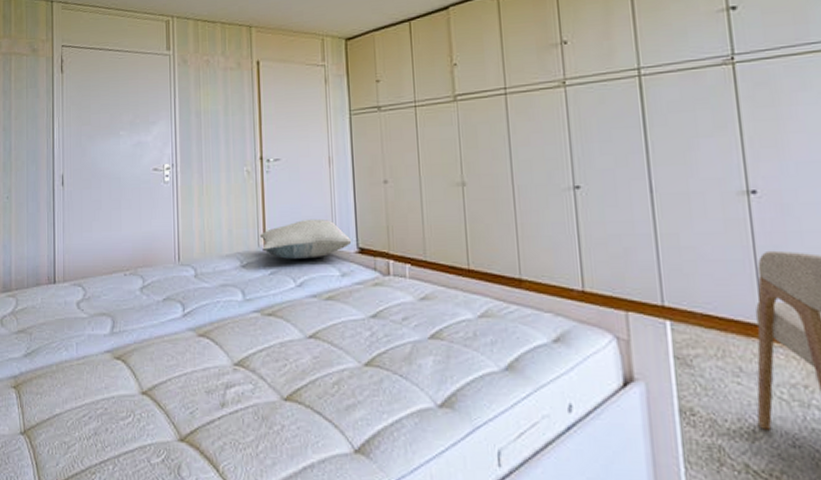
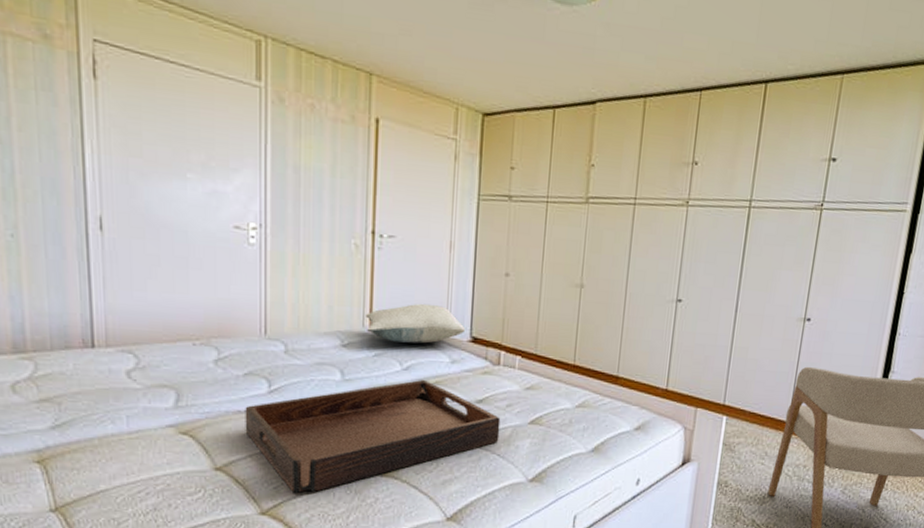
serving tray: none [164,295,399,418] -> present [245,379,501,493]

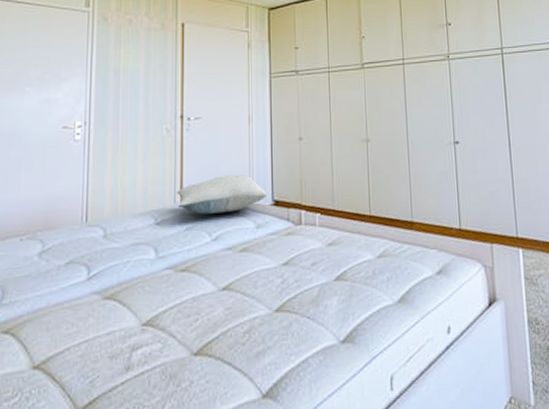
serving tray: present [245,379,501,493] -> none [64,247,308,385]

